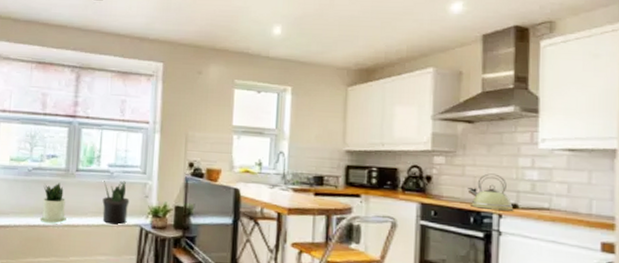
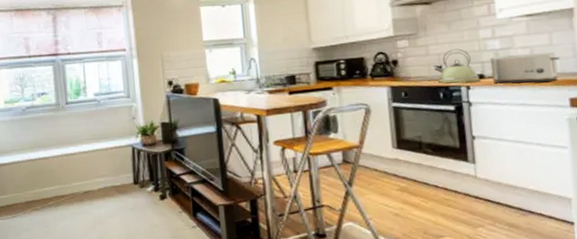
planter: present [40,182,67,224] -> none [38,117,64,155]
planter: present [102,181,130,225] -> none [92,107,119,148]
toaster: none [525,187,597,223] -> present [490,52,560,84]

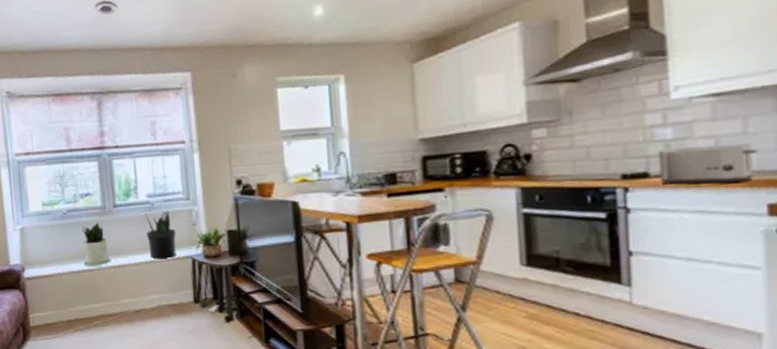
planter: none [38,117,64,155] -> present [81,222,111,267]
planter: none [92,107,119,148] -> present [145,210,177,259]
kettle: present [433,48,481,84] -> none [579,139,644,185]

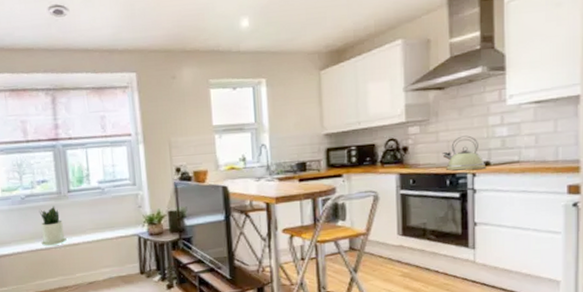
planter: present [145,210,177,259] -> none [96,195,125,238]
kettle: none [579,139,644,185] -> present [442,135,487,171]
toaster: present [658,143,758,185] -> none [497,140,563,171]

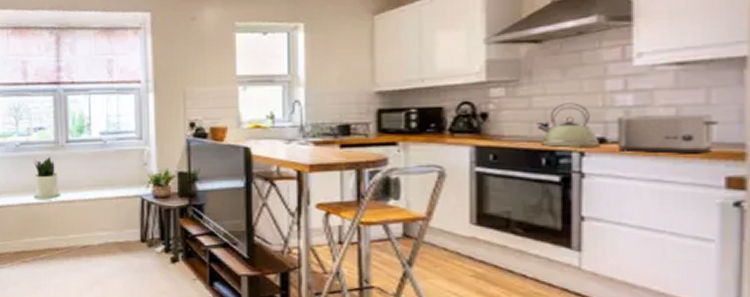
toaster: none [497,140,563,171] -> present [617,114,719,154]

